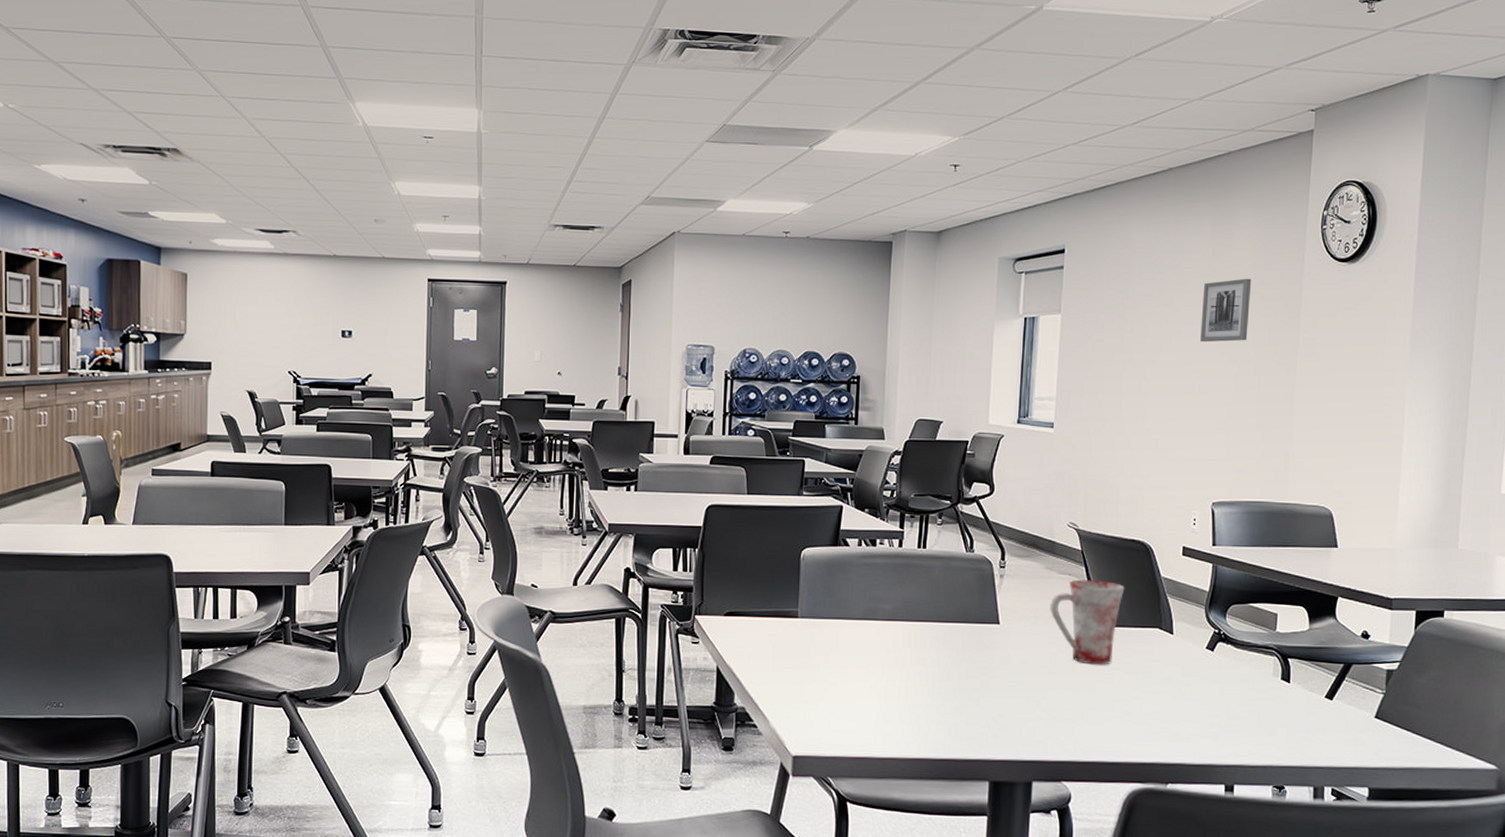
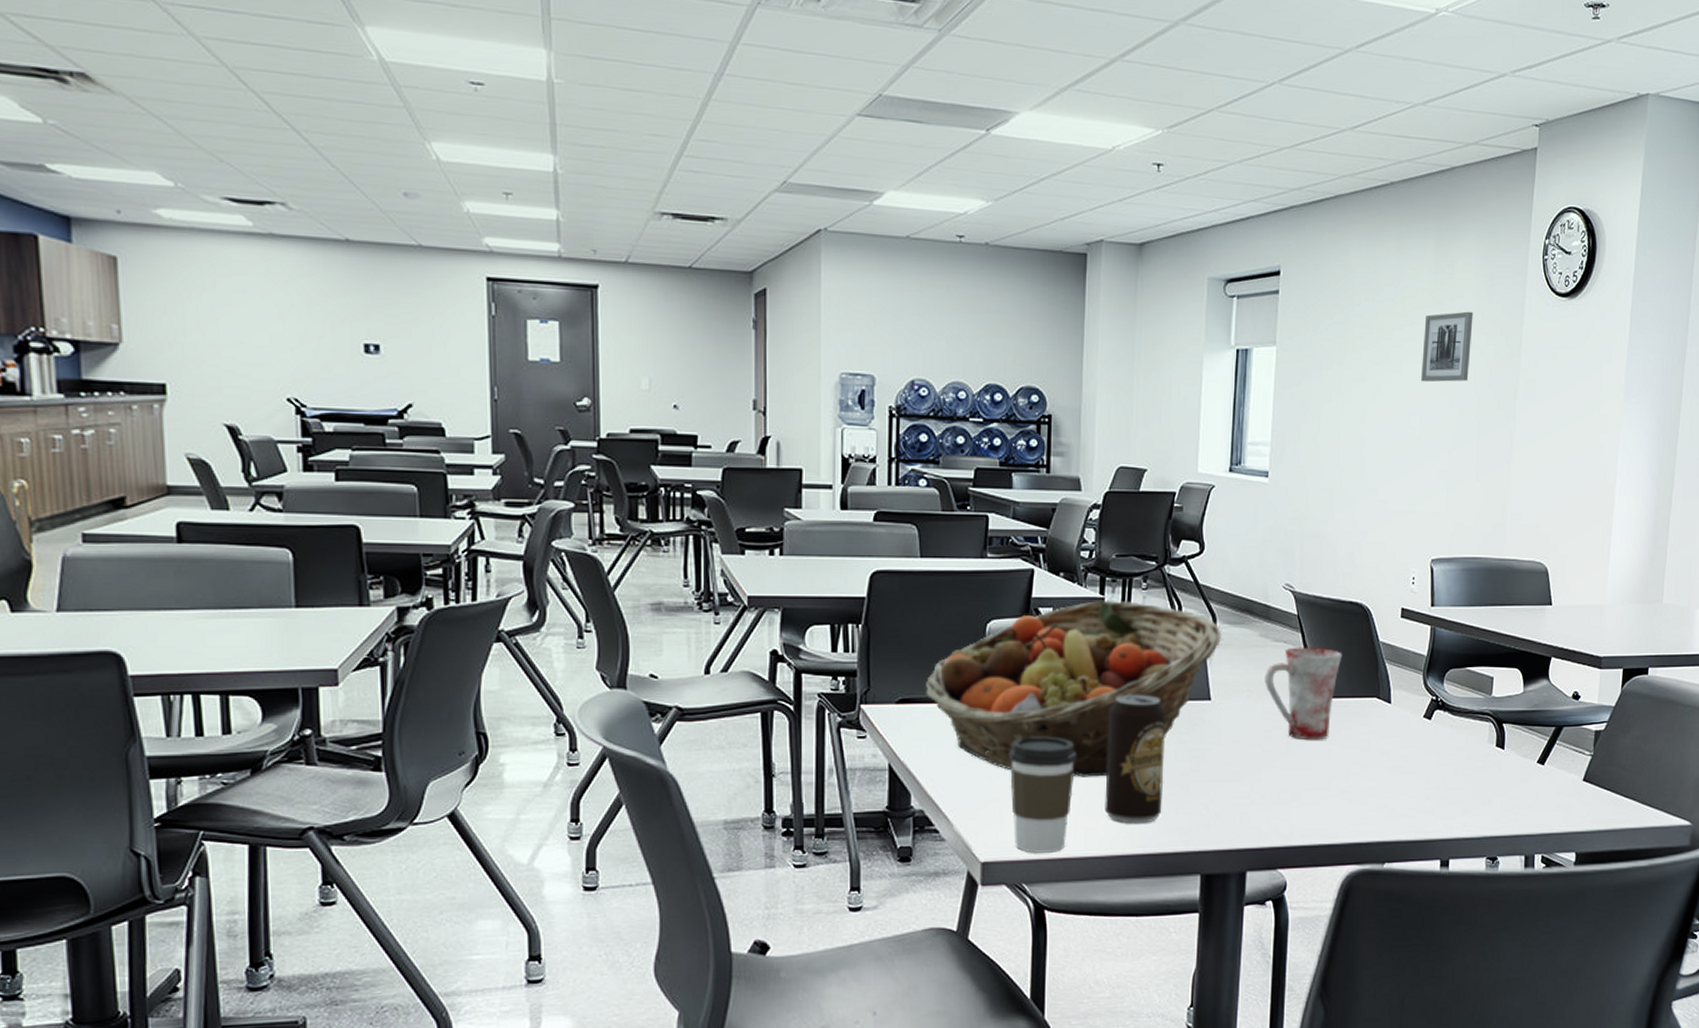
fruit basket: none [748,533,1009,687] -> present [925,600,1221,777]
coffee cup: none [818,649,877,752] -> present [1009,736,1076,853]
beverage can: none [902,616,959,731] -> present [1105,694,1167,824]

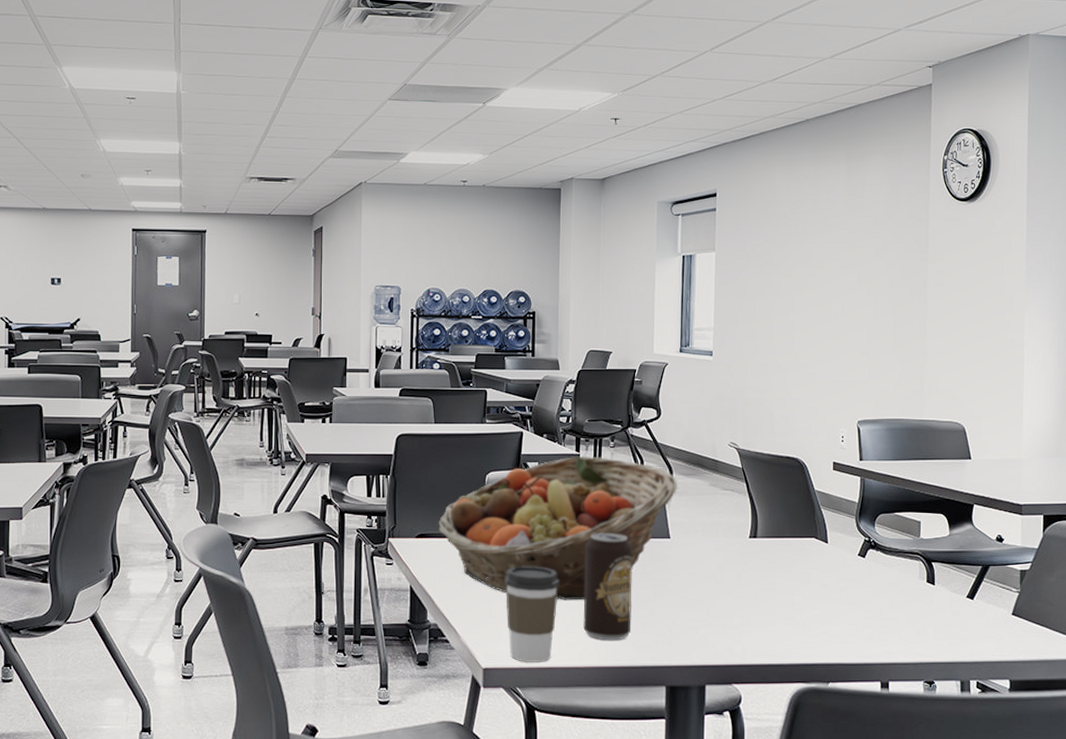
mug: present [1264,647,1342,740] -> none [715,495,783,574]
wall art: present [1421,311,1474,382] -> none [840,217,884,275]

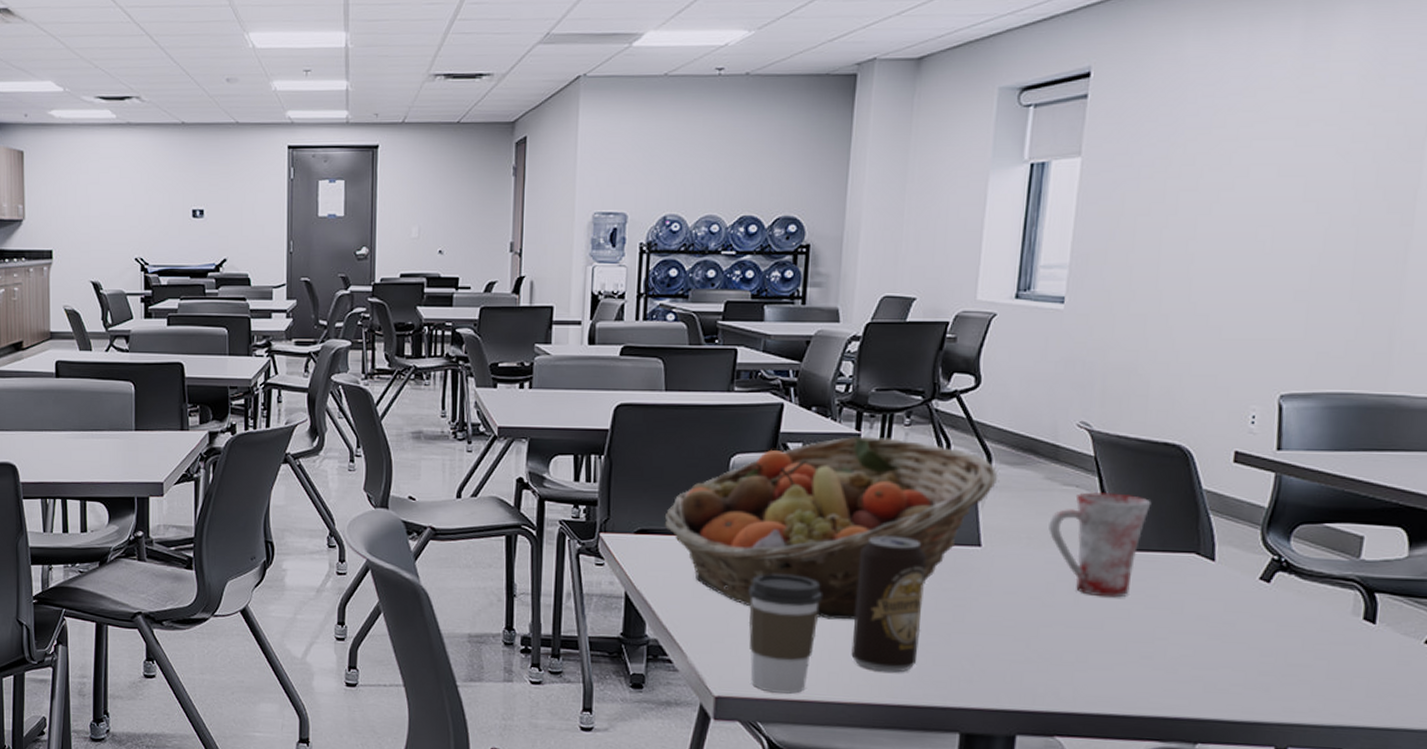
mug: none [715,495,783,574] -> present [1048,492,1152,598]

